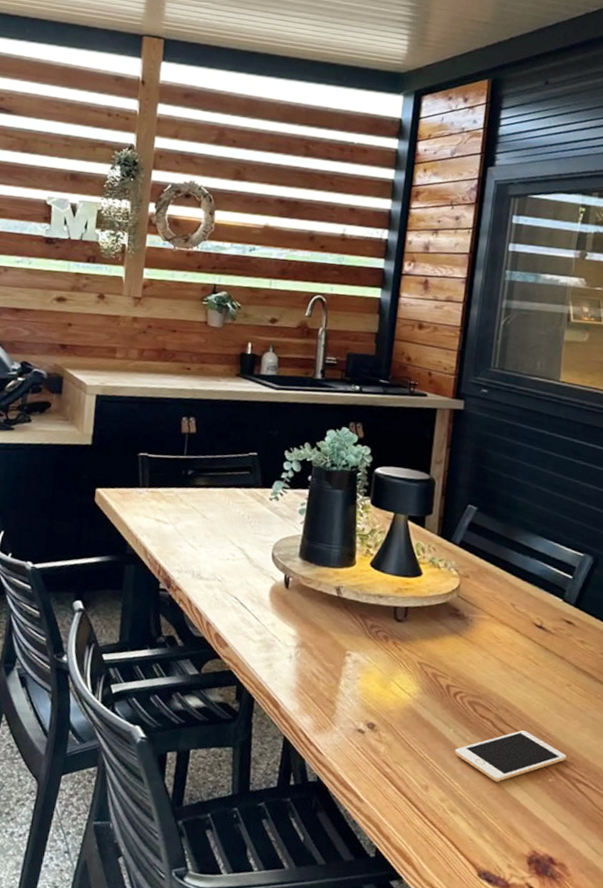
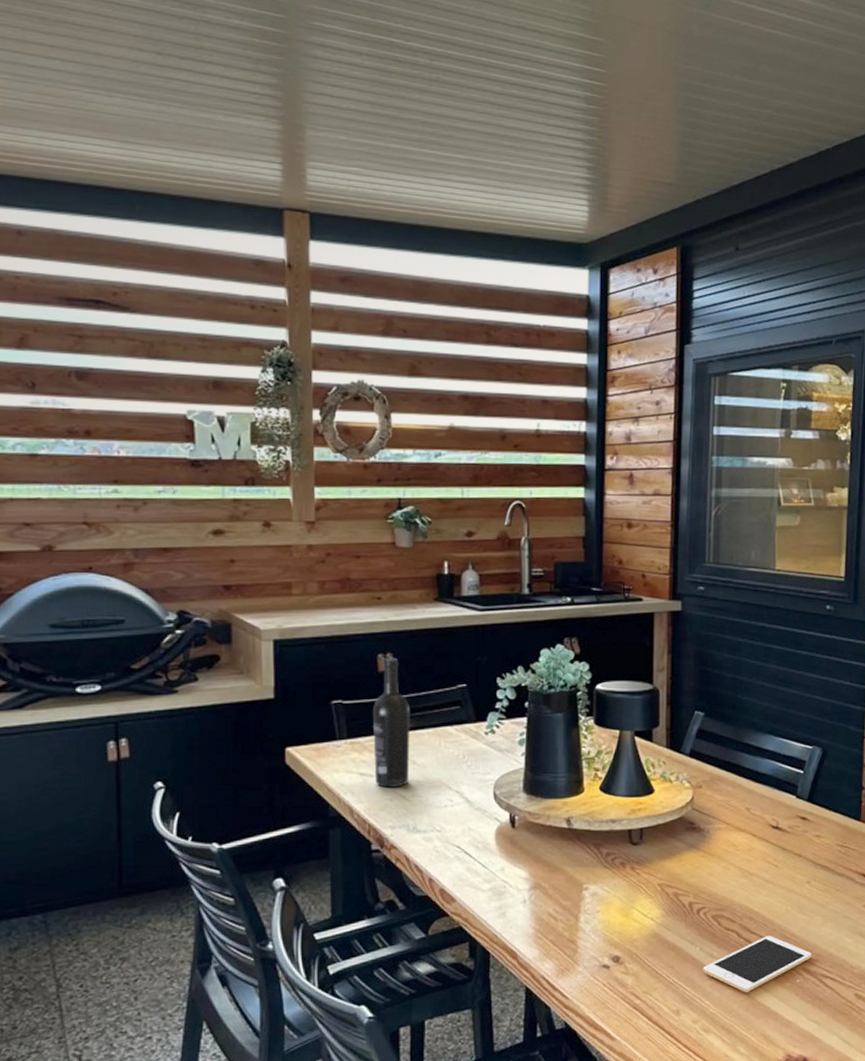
wine bottle: none [169,421,206,537] -> present [372,657,411,788]

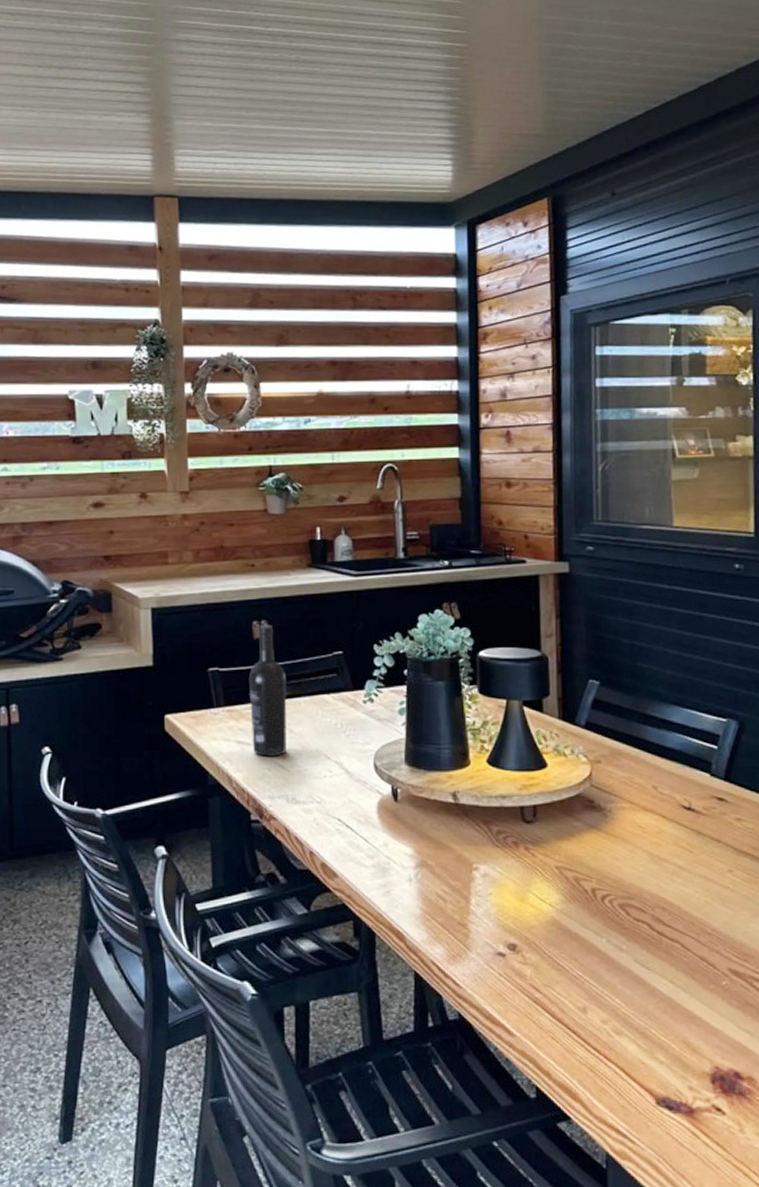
cell phone: present [703,936,812,993] -> none [611,930,739,993]

